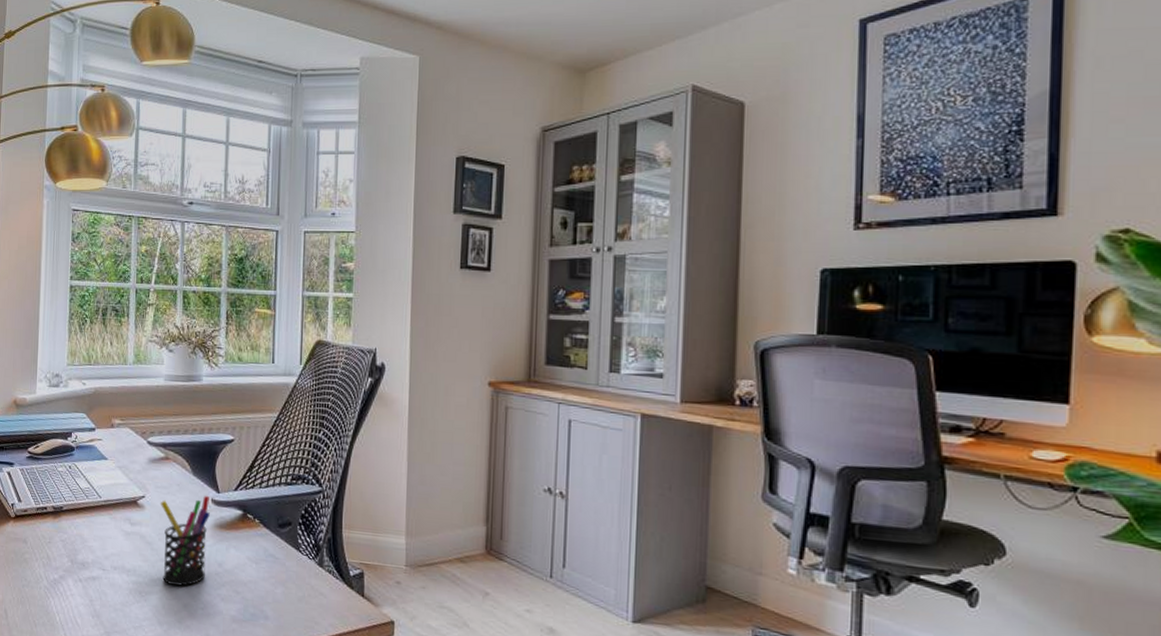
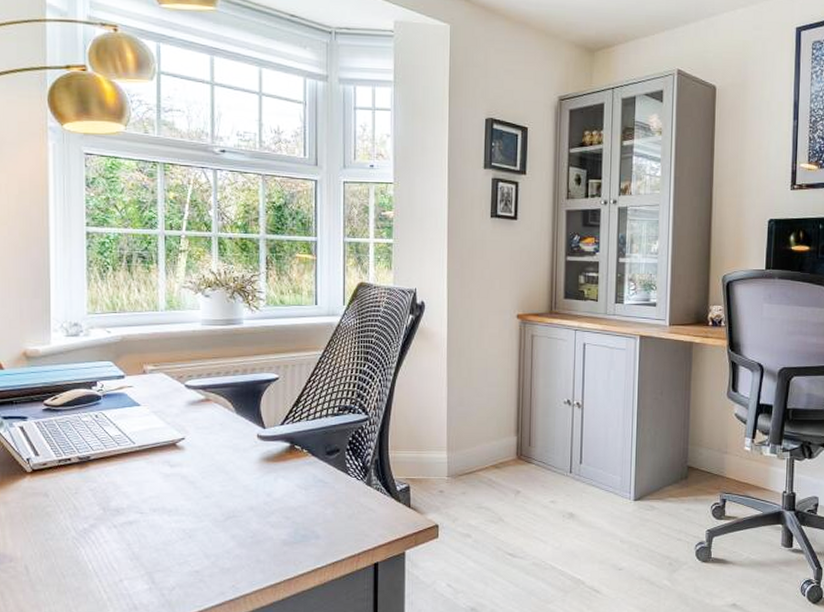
pen holder: present [160,495,210,586] -> none [201,431,256,519]

